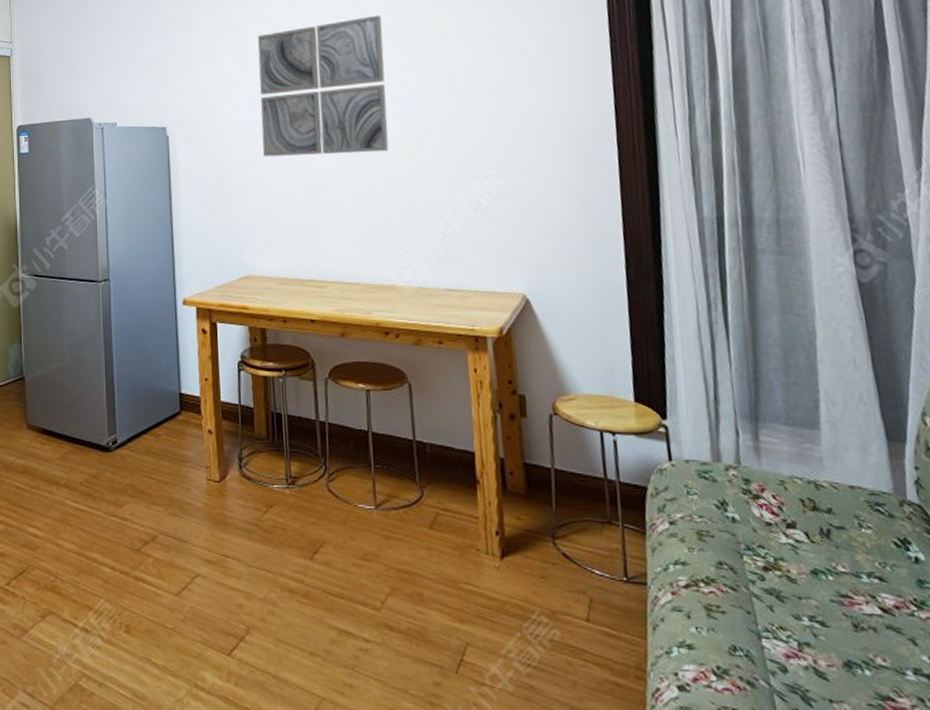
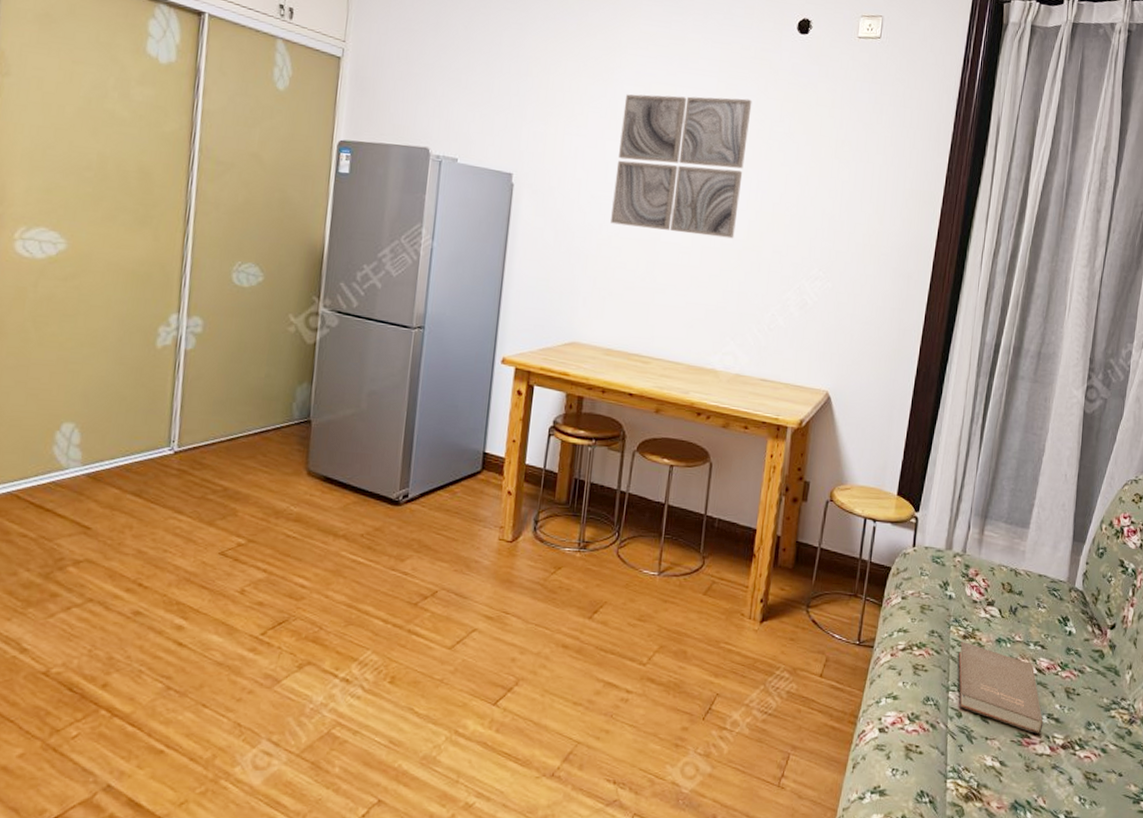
book: none [761,575,912,695] -> present [958,642,1044,734]

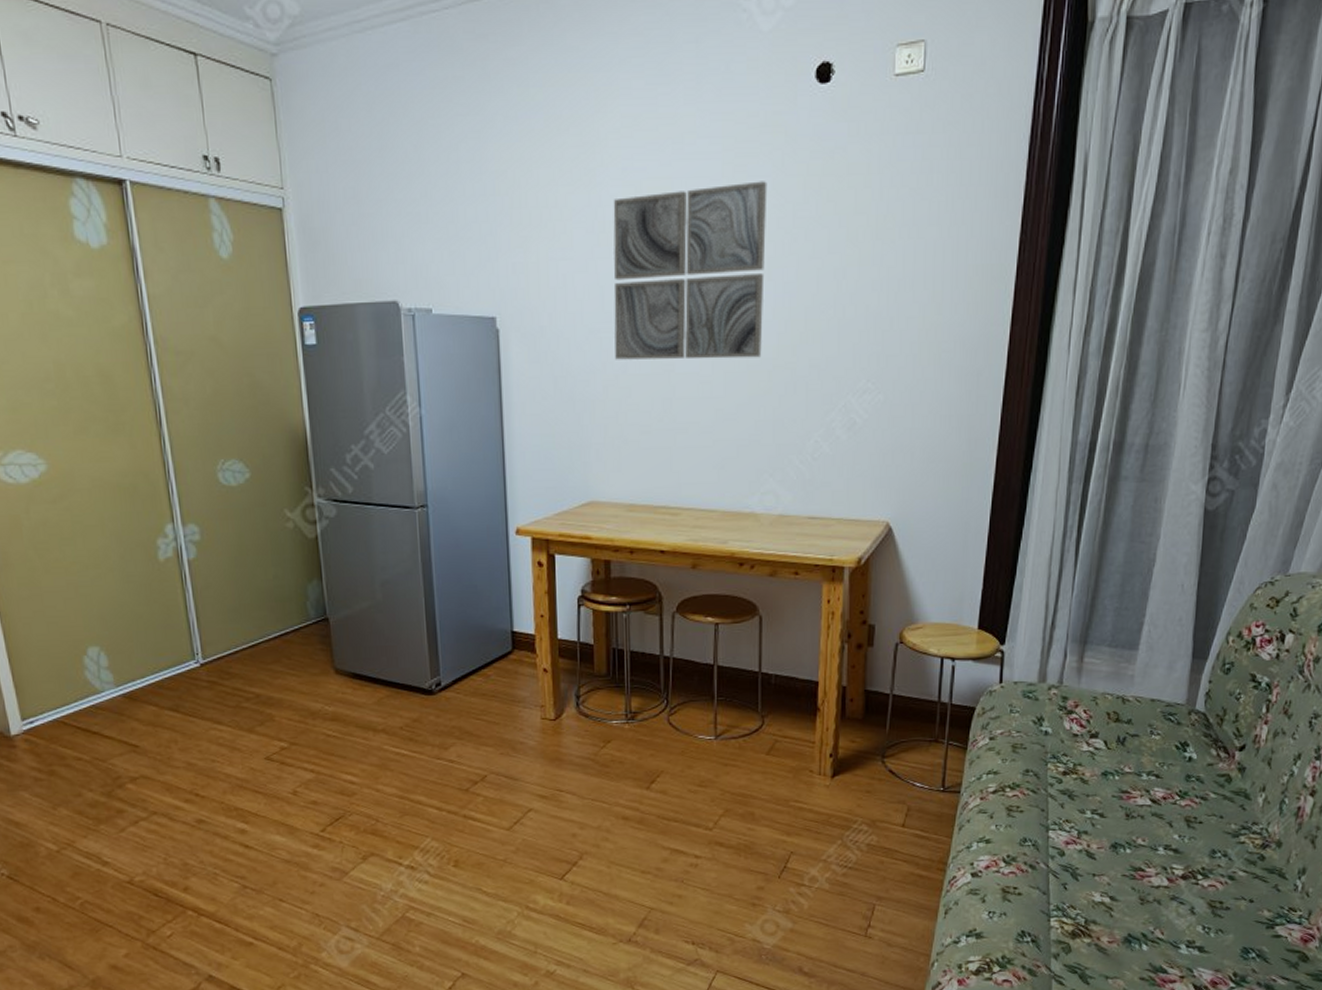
book: present [958,642,1044,734] -> none [1058,778,1160,866]

